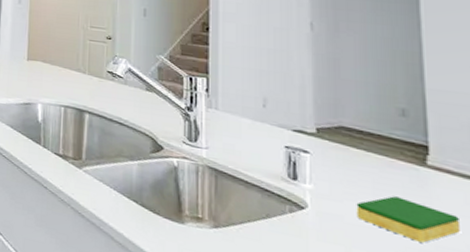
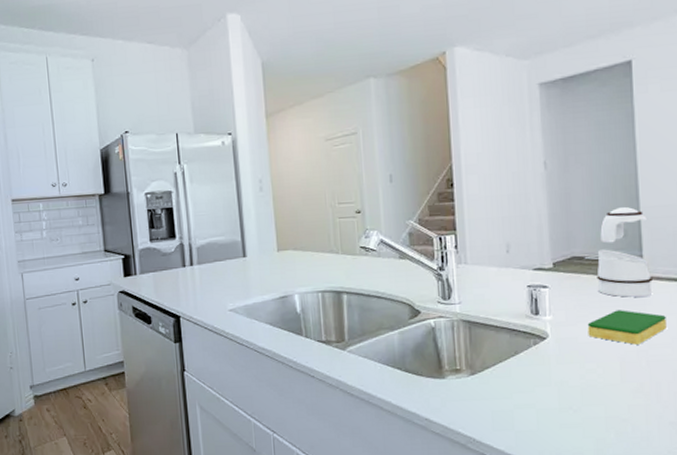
soap dispenser: none [354,84,441,190] -> present [584,206,652,297]

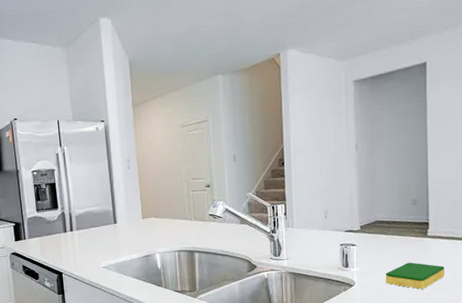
soap dispenser: present [584,206,652,297] -> none [384,181,435,253]

